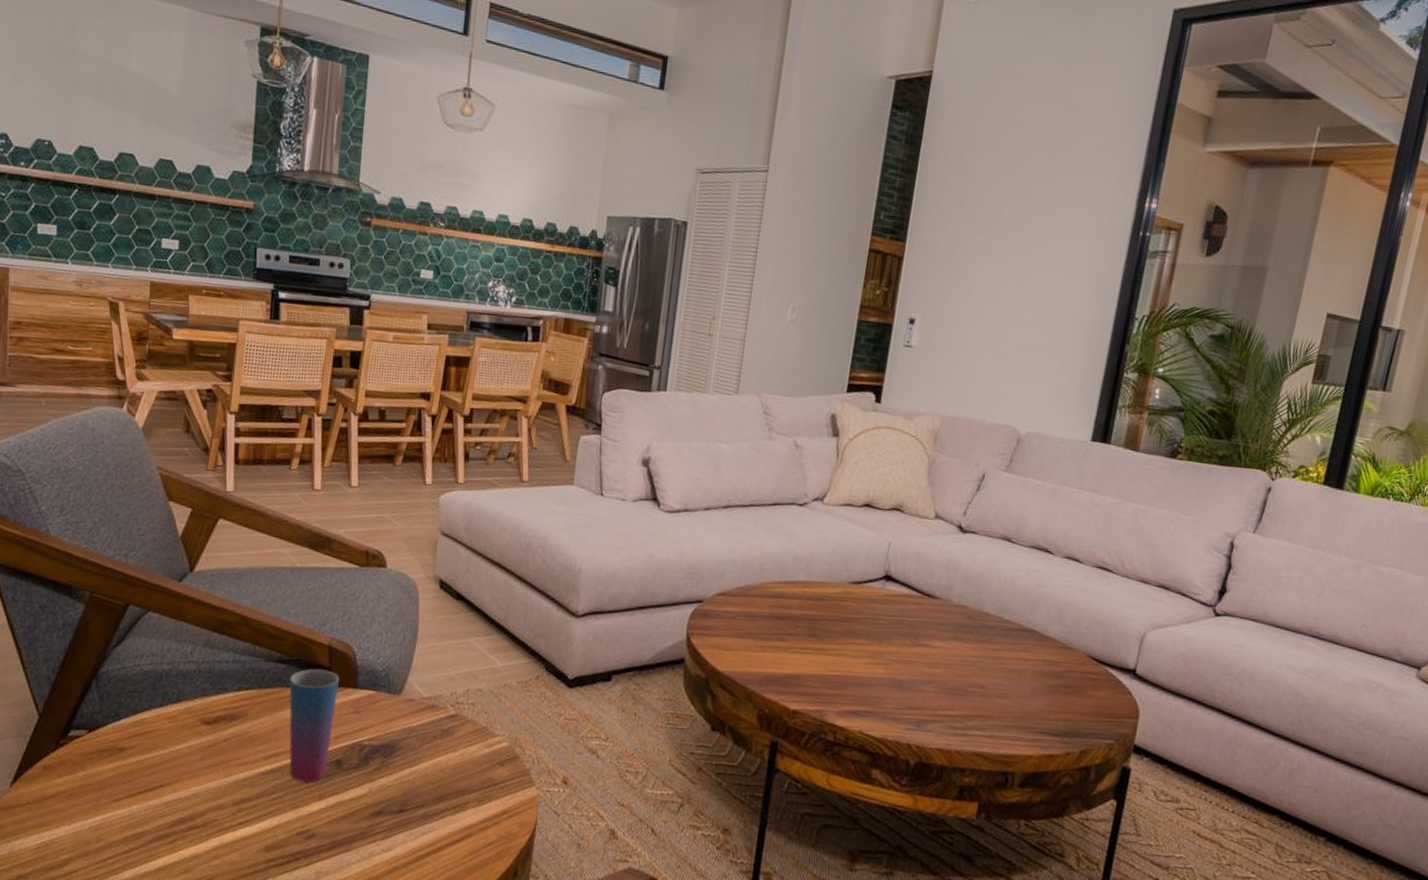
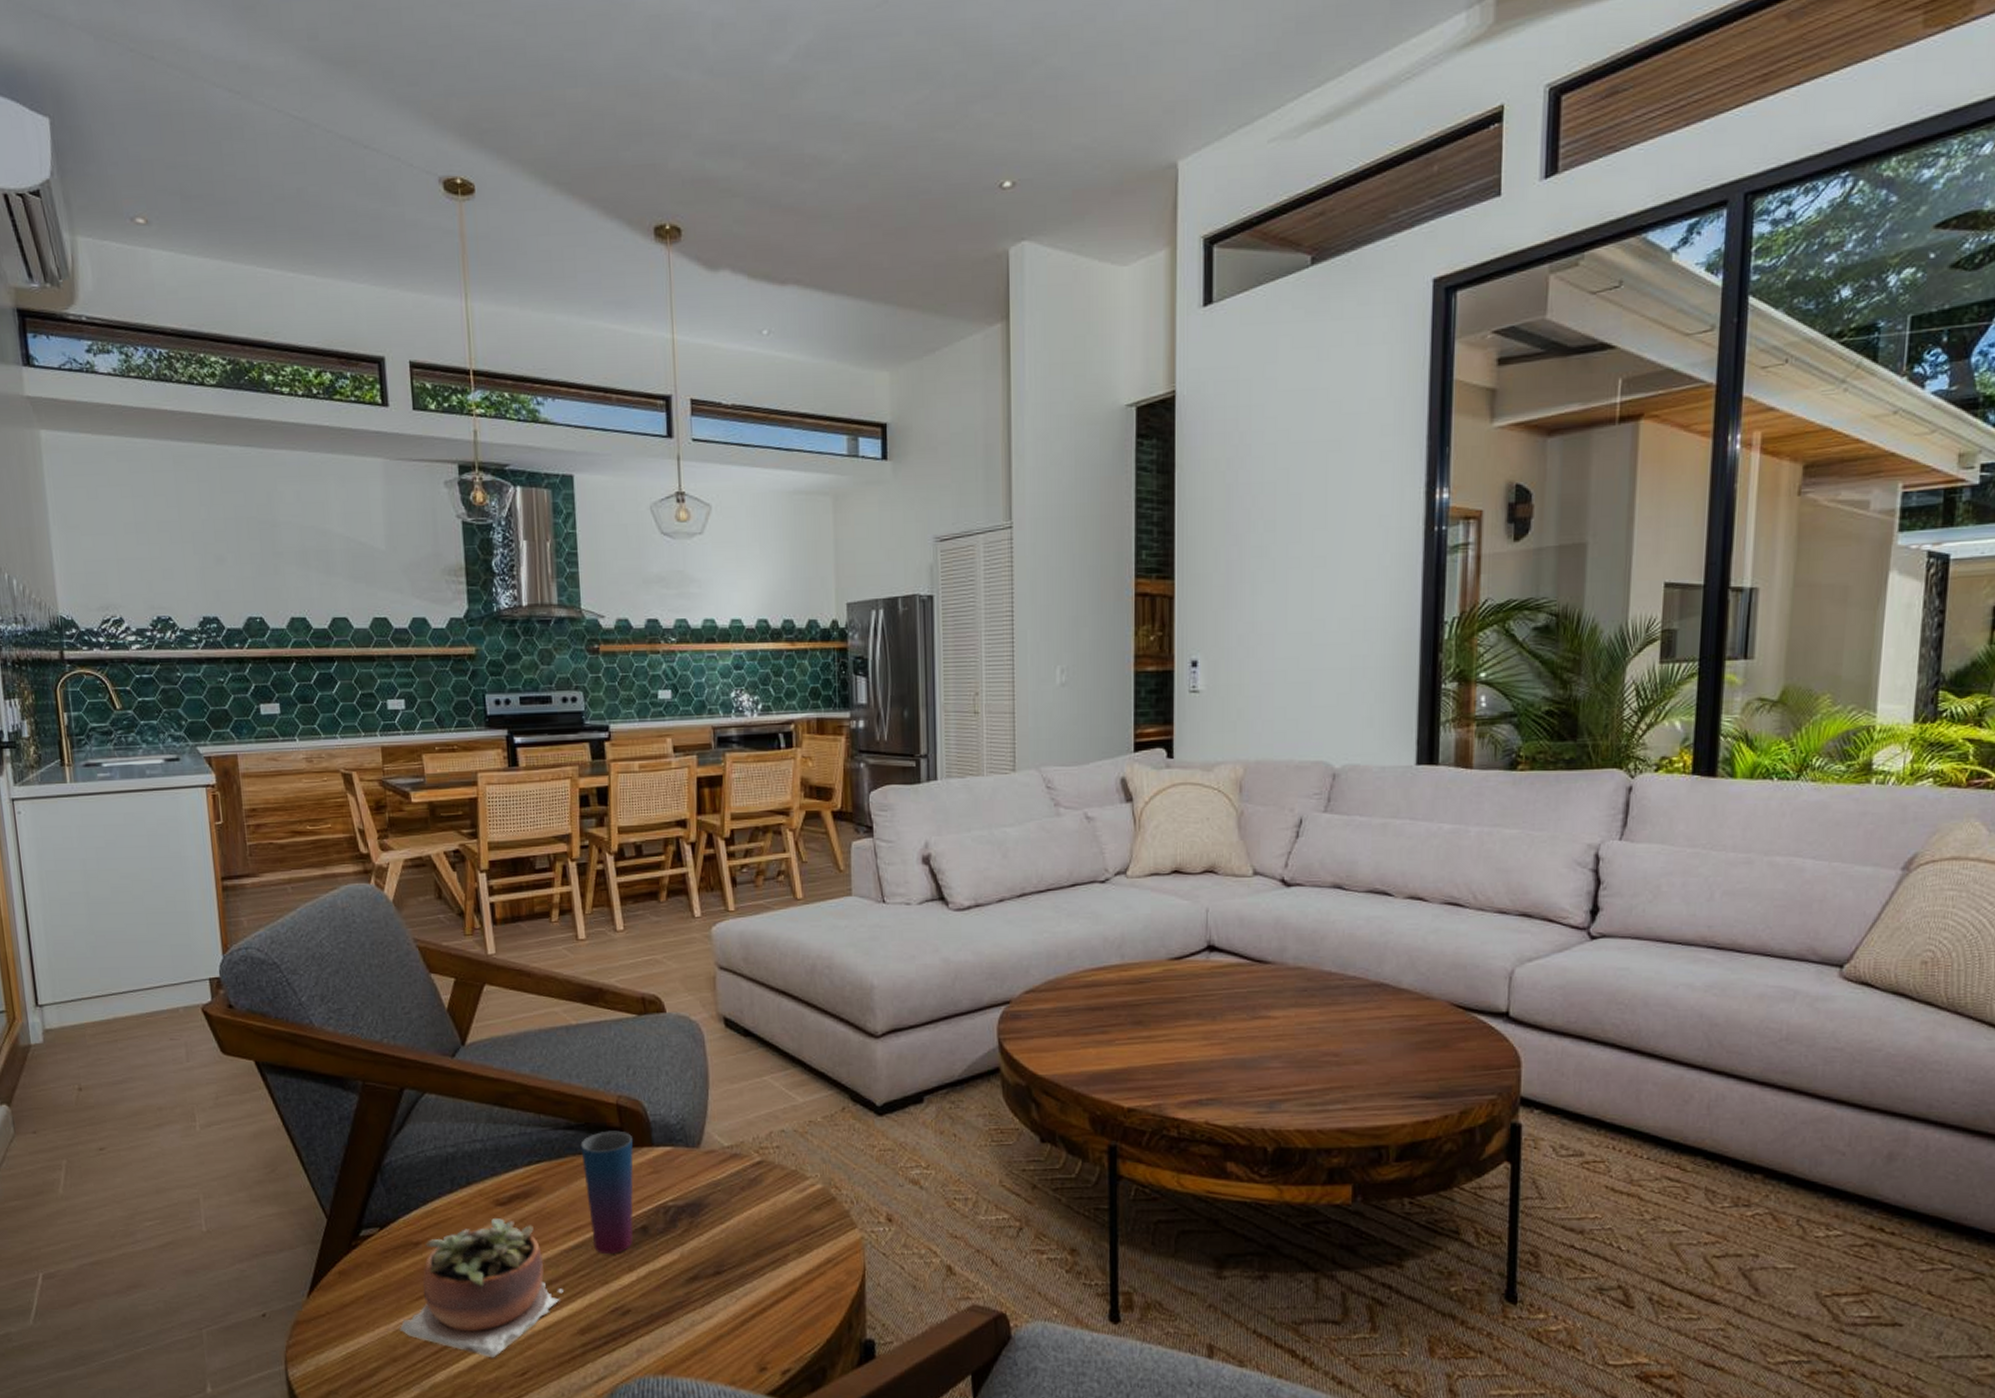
succulent plant: none [94,735,256,863] -> present [399,1218,565,1358]

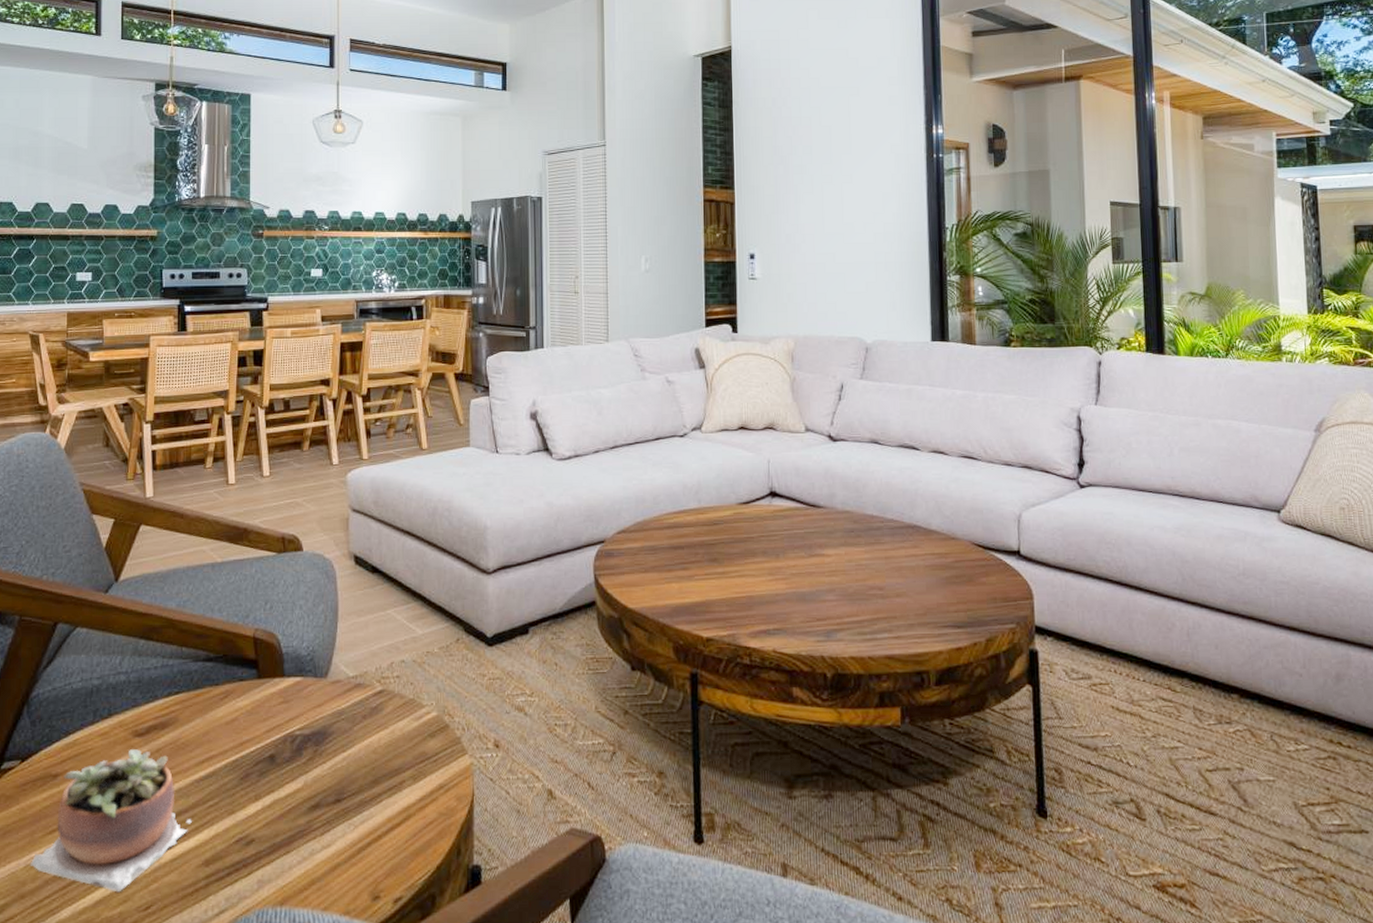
cup: present [580,1130,634,1253] -> none [218,662,266,783]

